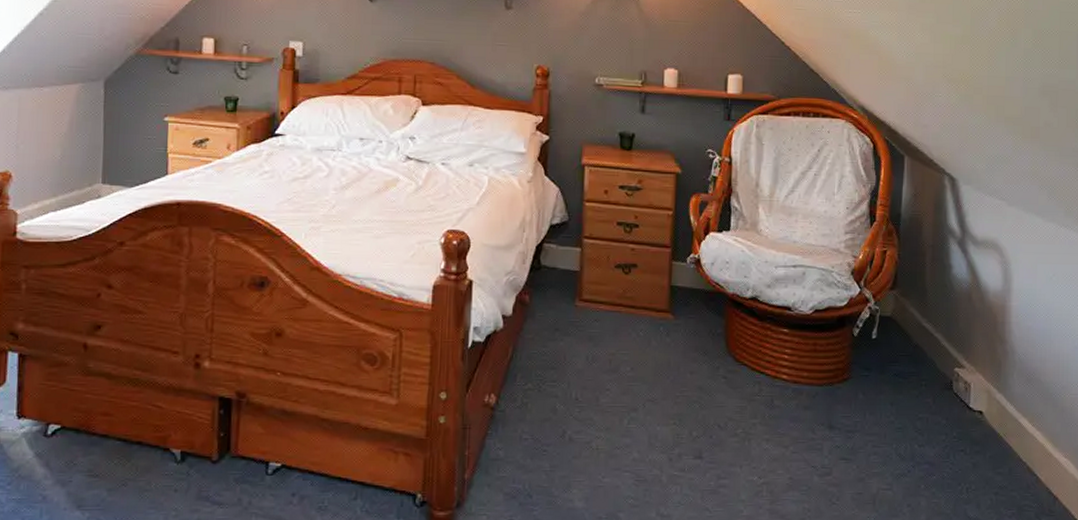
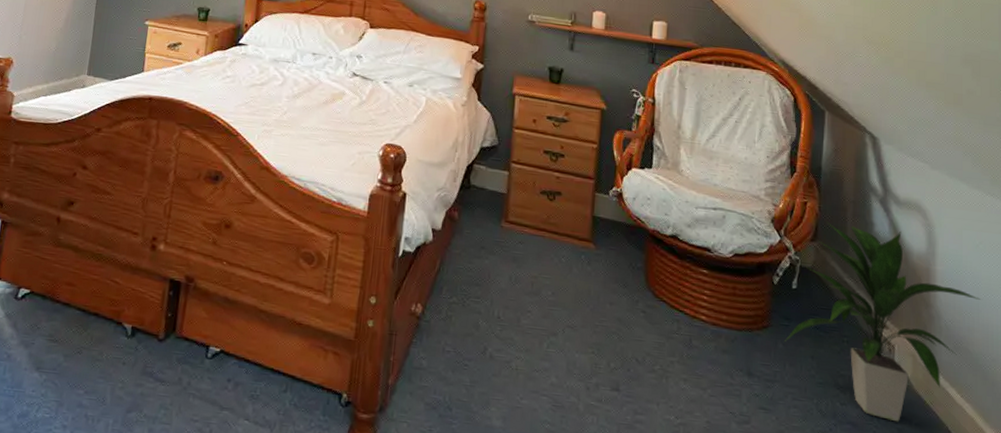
indoor plant: none [864,268,1053,457] -> present [784,221,980,422]

